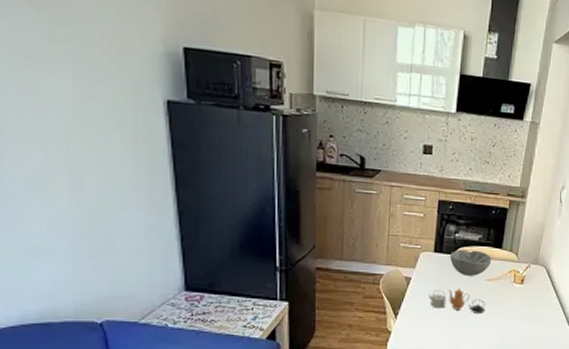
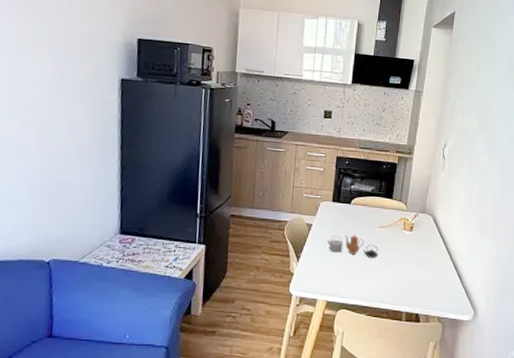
bowl: present [450,249,492,276] -> none [346,199,384,223]

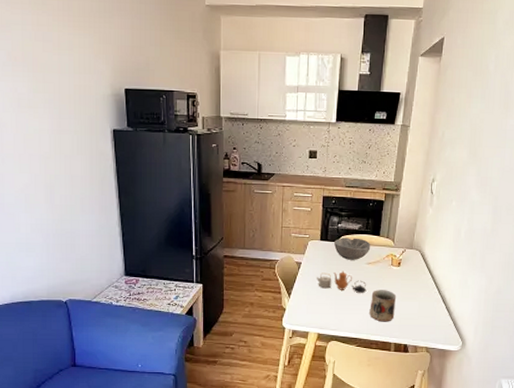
bowl: none [346,199,384,223] -> present [334,237,371,260]
mug: none [381,255,409,289] -> present [369,290,397,322]

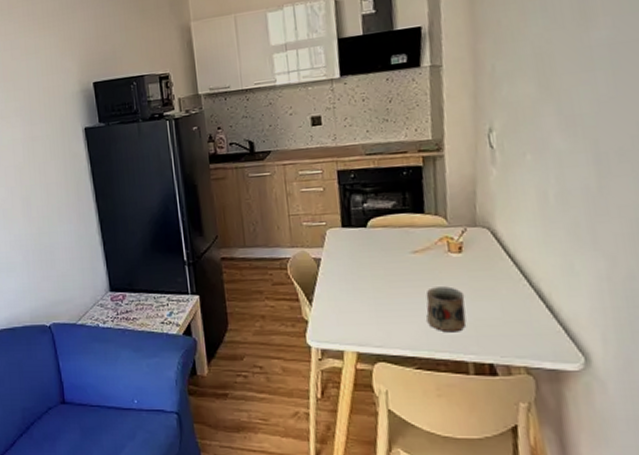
teapot: present [317,270,367,294] -> none [344,264,418,295]
bowl: present [334,237,371,260] -> none [361,219,414,250]

